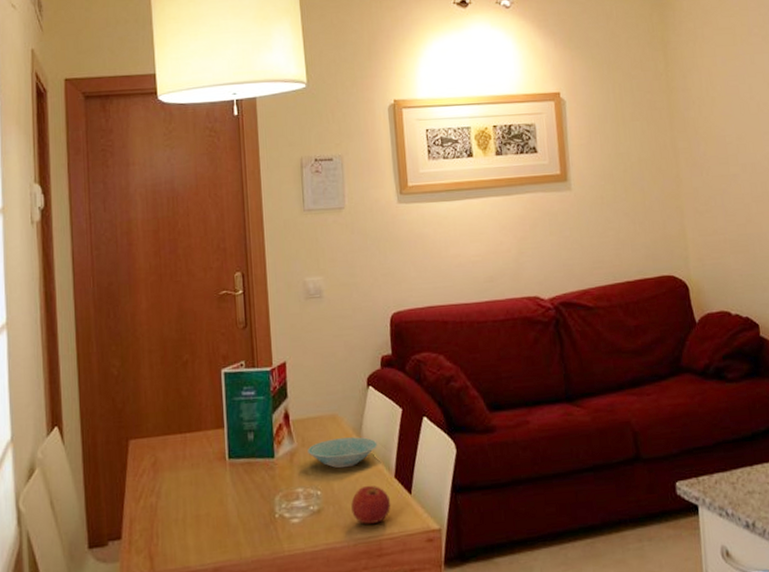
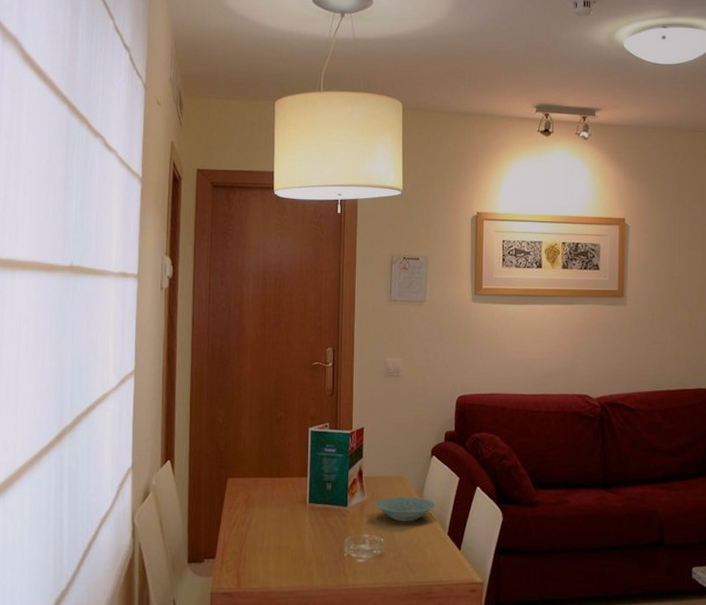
apple: present [351,485,391,524] -> none [408,538,443,571]

